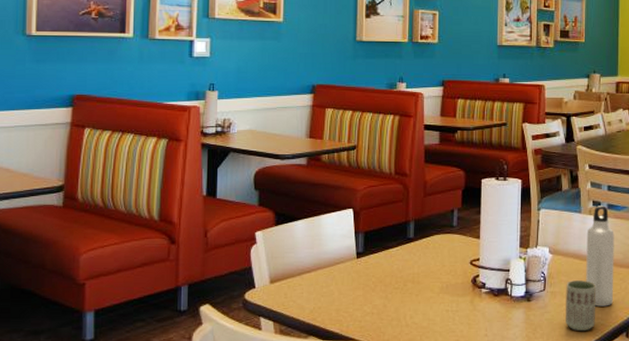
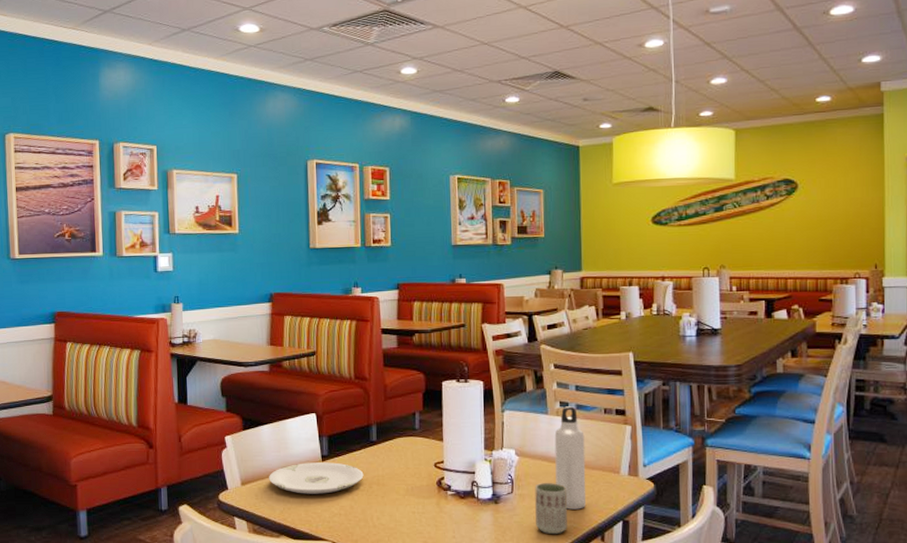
plate: none [300,260,399,293] -> present [269,462,364,494]

